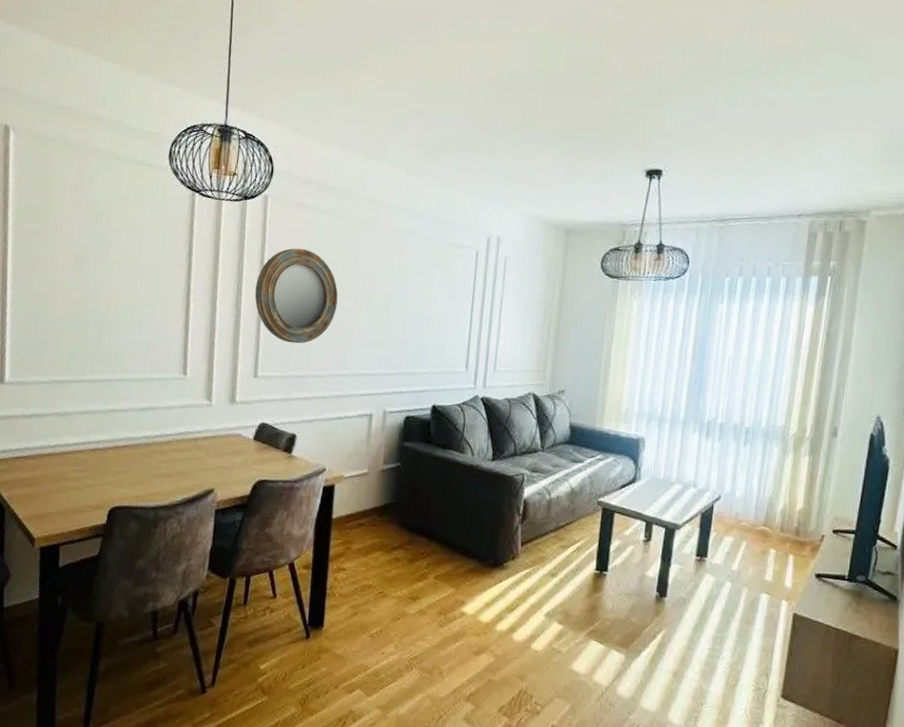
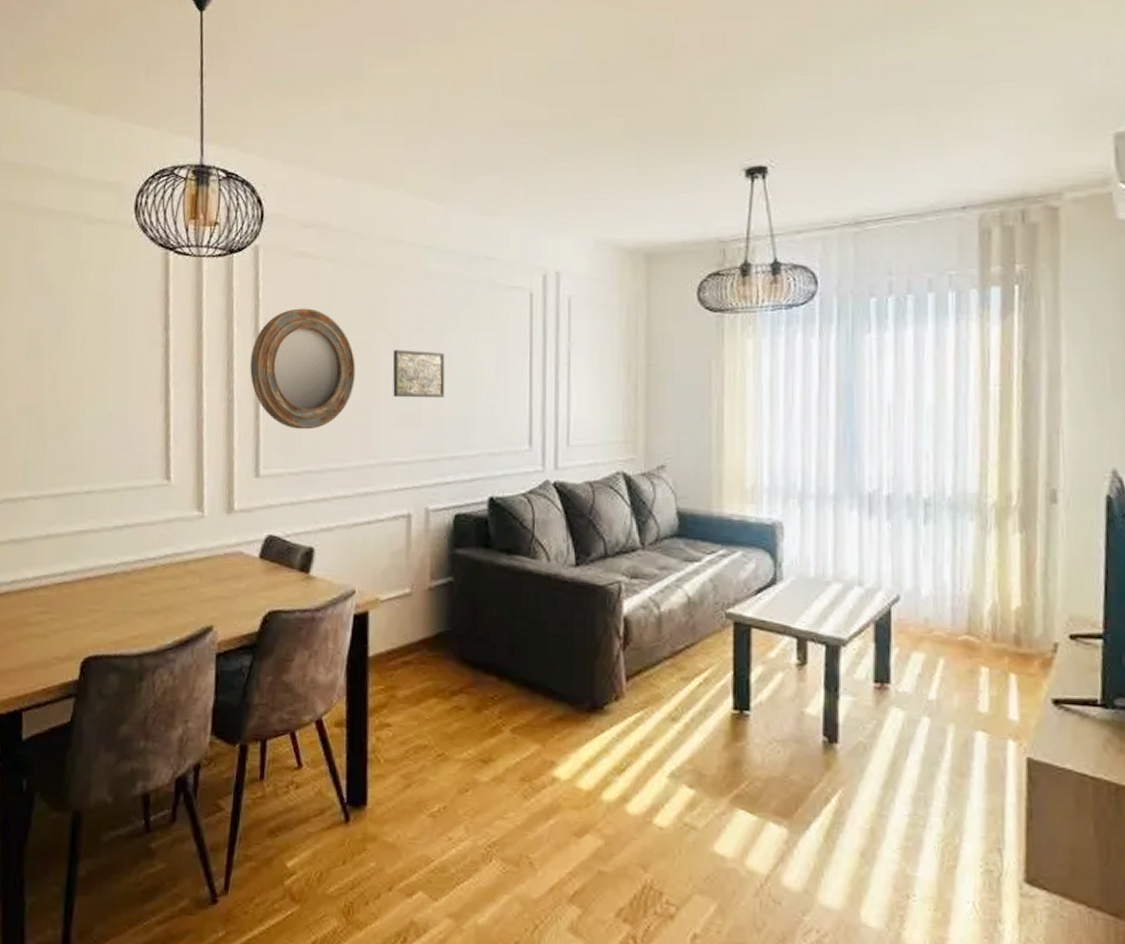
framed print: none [365,287,408,327] -> present [392,350,445,398]

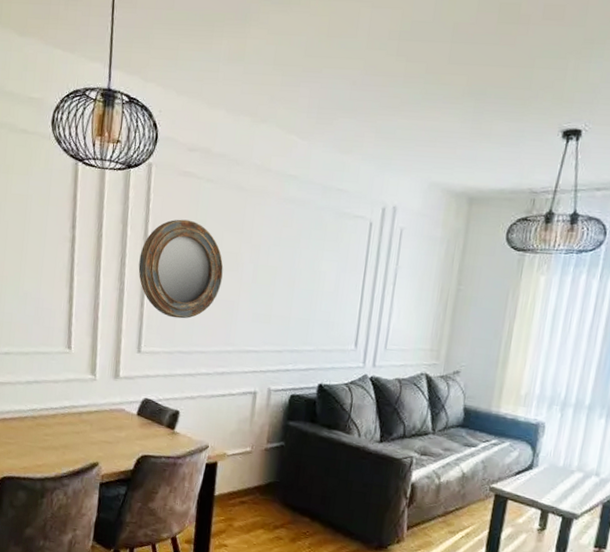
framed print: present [392,350,445,398] -> none [251,260,296,302]

